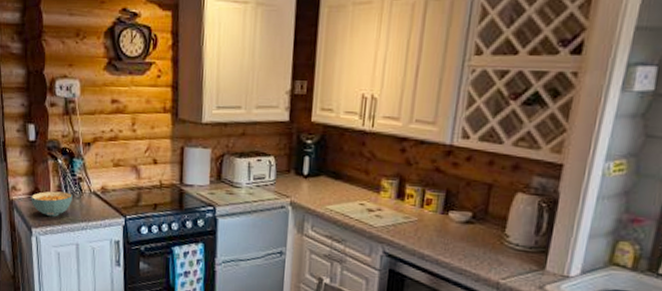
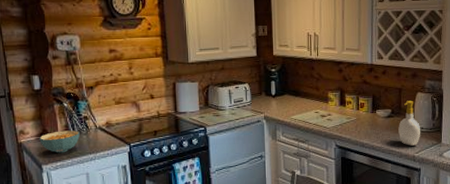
soap bottle: none [478,202,514,268] -> present [398,100,420,146]

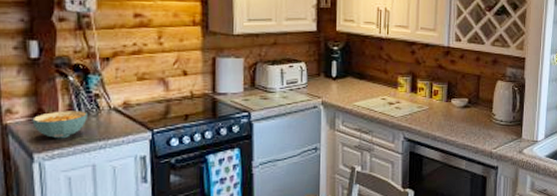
soap bottle: present [398,100,420,146] -> none [475,89,499,140]

